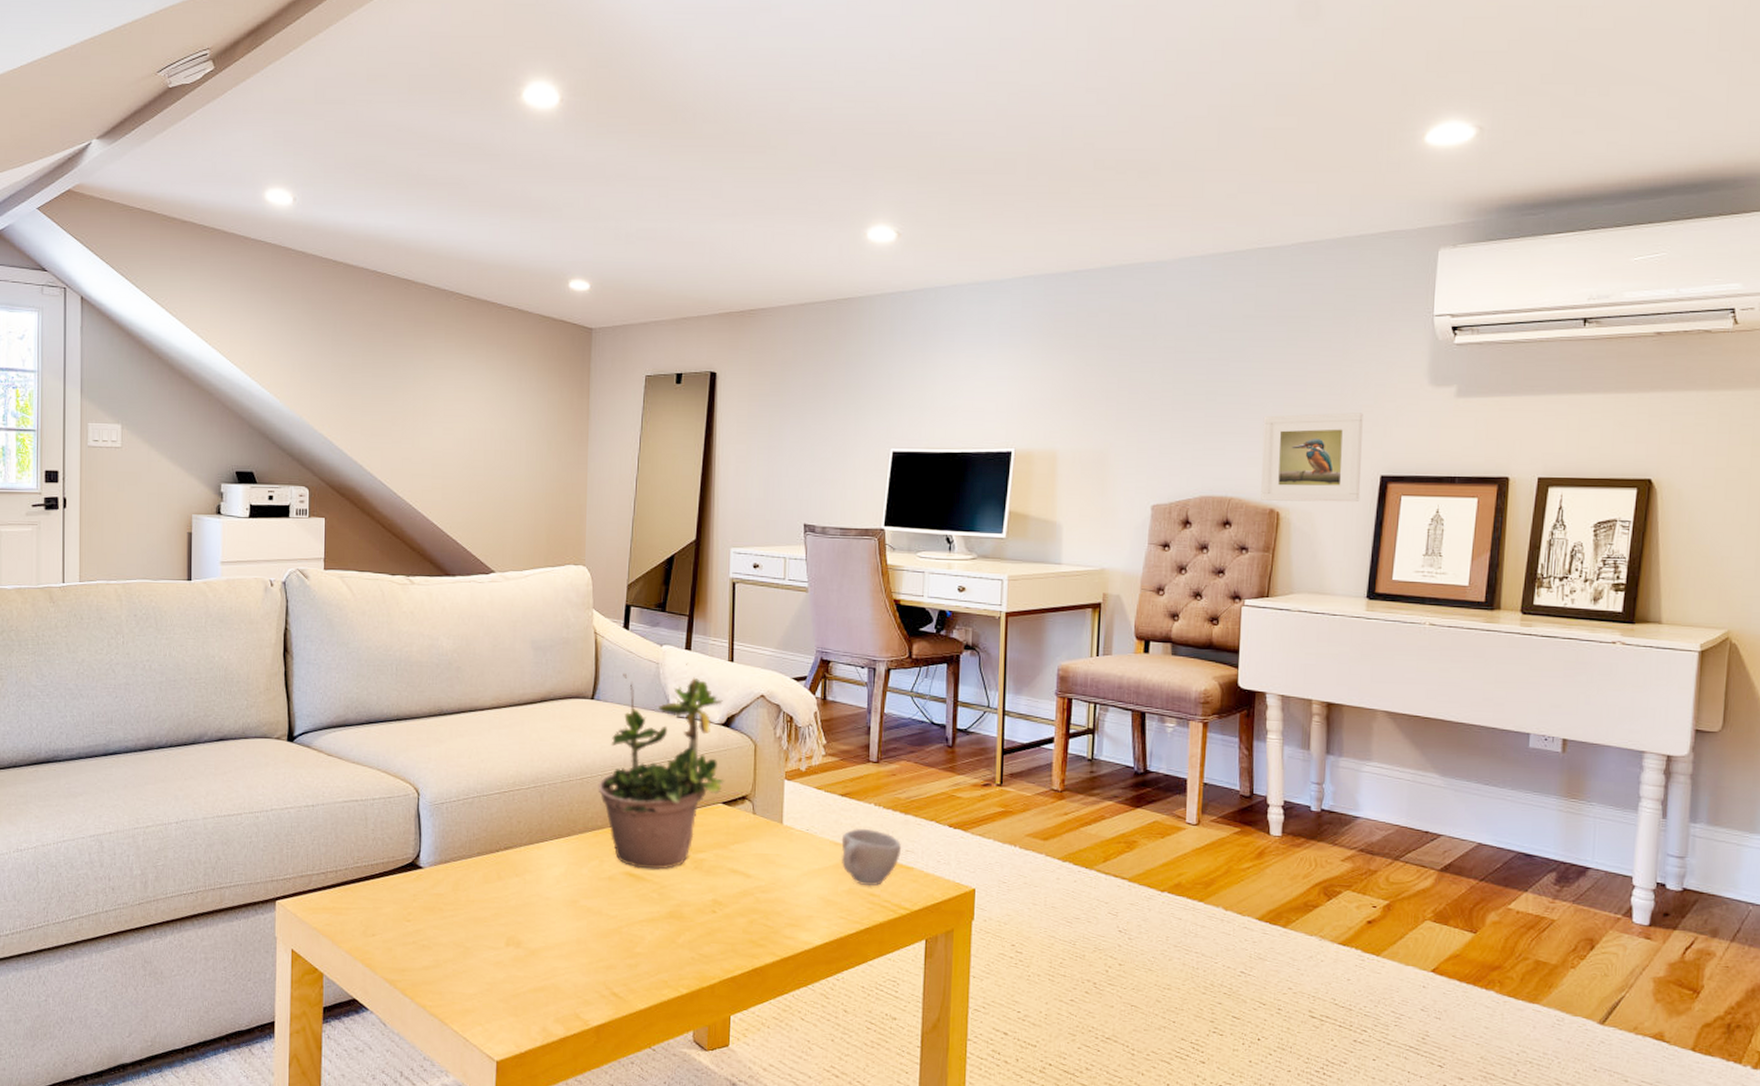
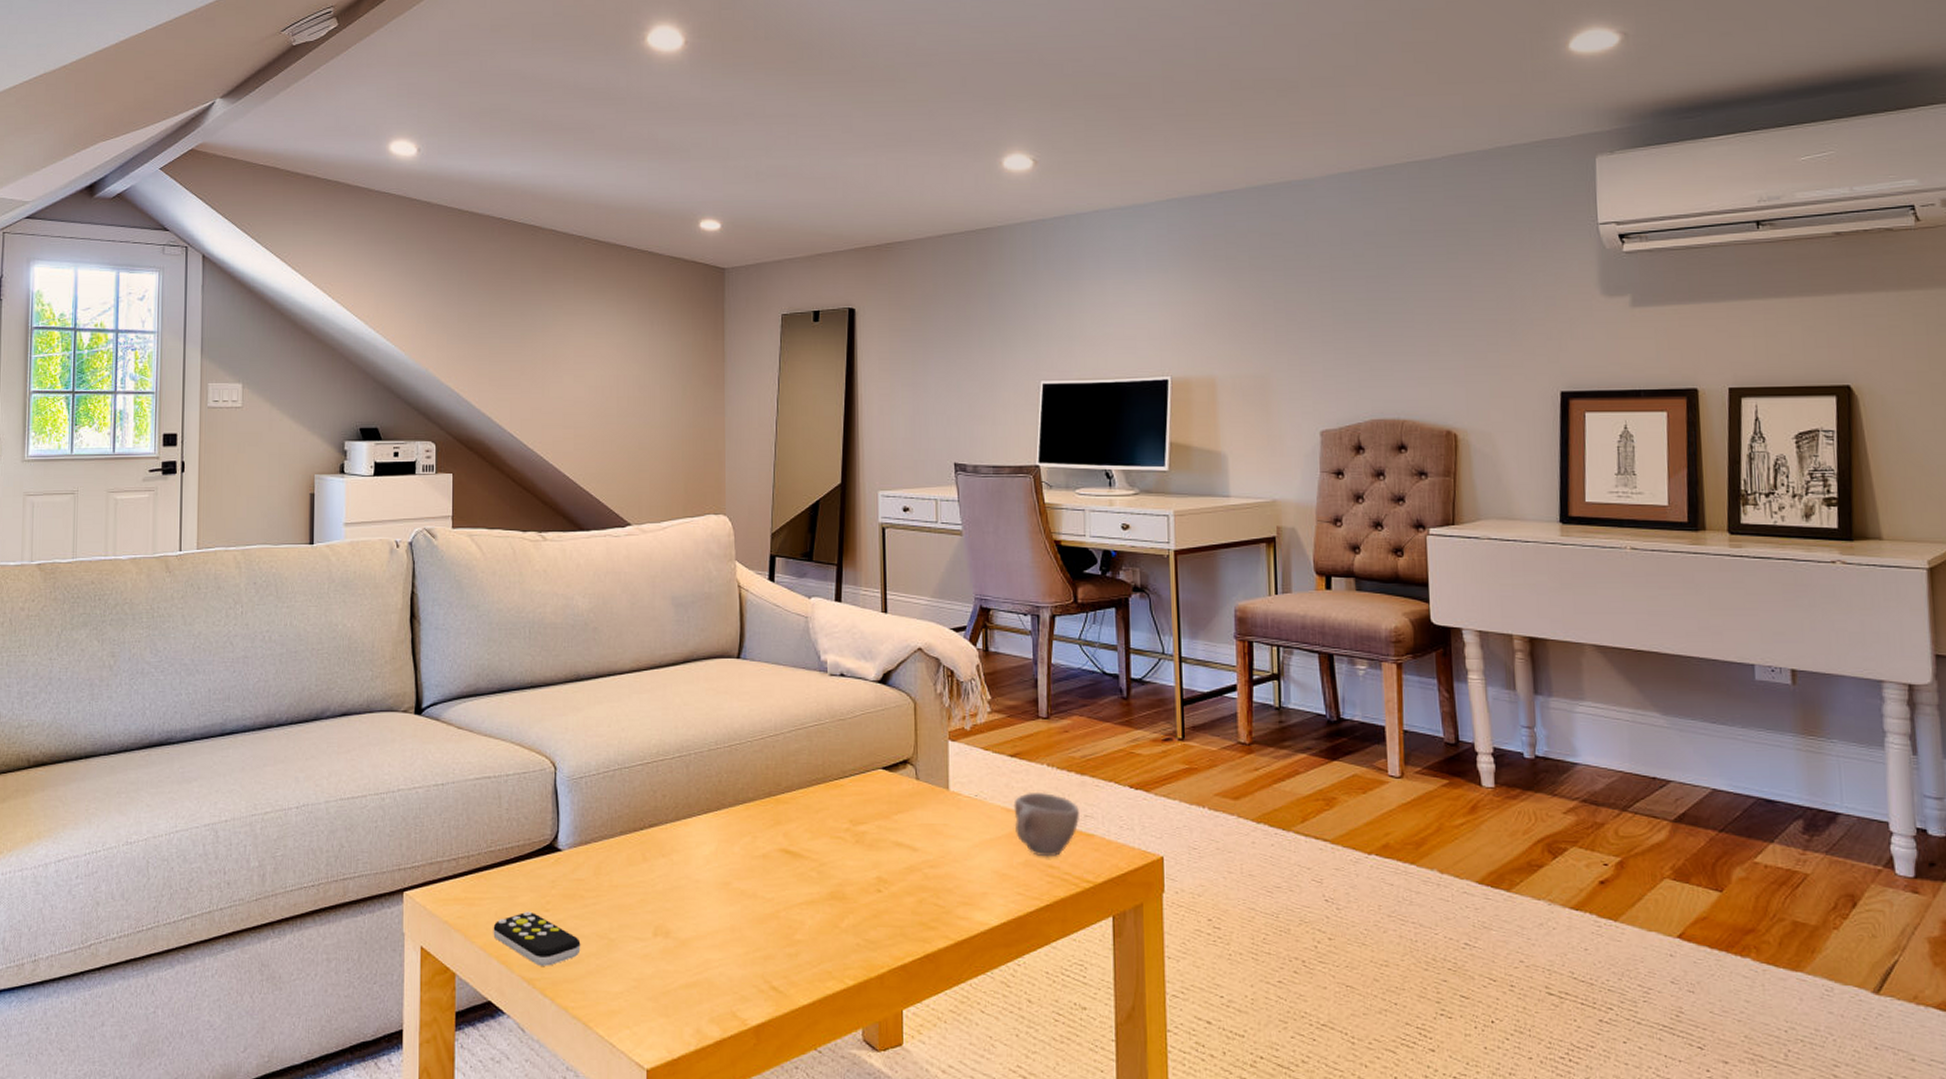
remote control: none [358,921,439,970] -> present [493,911,581,966]
potted plant: present [598,663,724,869] -> none [747,615,884,845]
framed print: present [1261,412,1363,503] -> none [1430,327,1542,422]

